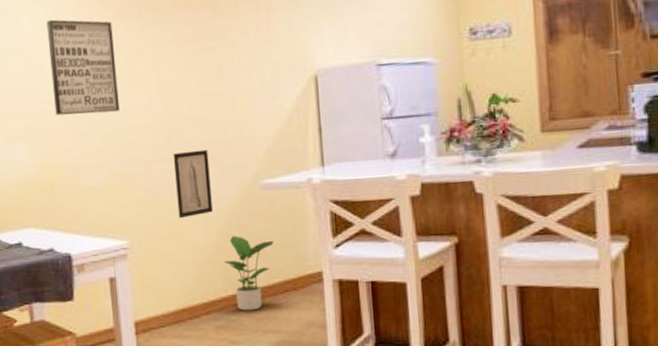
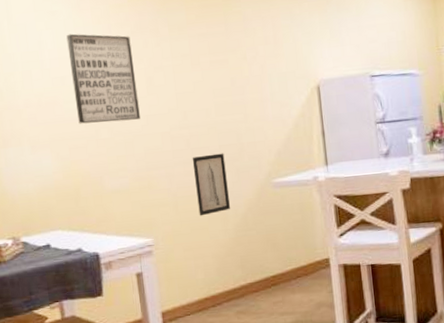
potted plant: present [224,236,274,311] -> none [242,230,286,297]

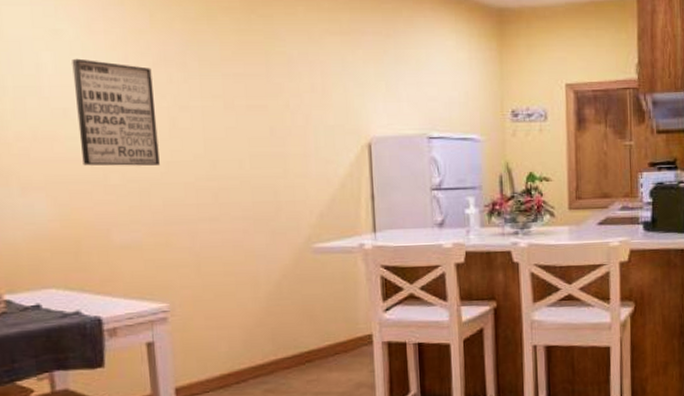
wall art: present [192,153,230,216] -> none [220,211,262,281]

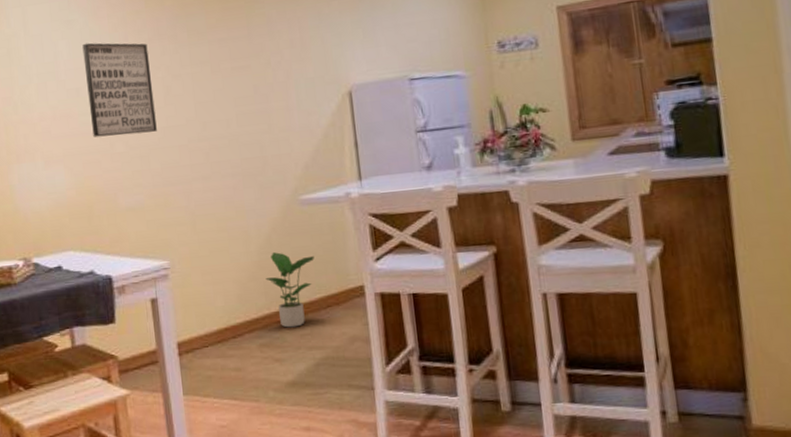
potted plant: none [273,299,325,374] -> present [265,252,314,328]

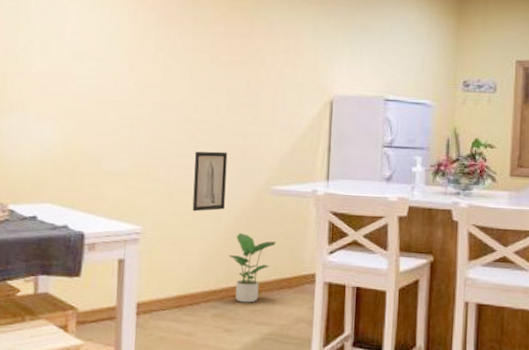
wall art: present [82,43,157,138] -> none [88,12,155,106]
wall art: none [211,167,253,237] -> present [192,151,228,212]

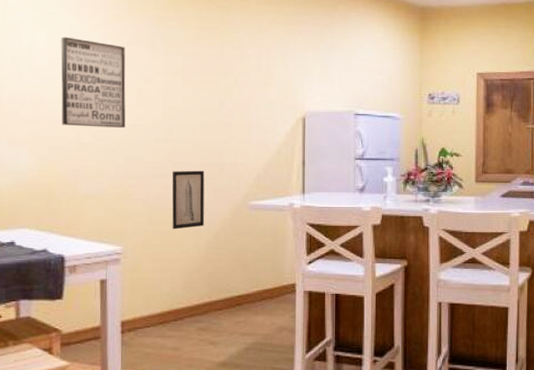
wall art: none [88,12,155,106] -> present [61,36,126,128]
potted plant: present [229,233,276,303] -> none [210,248,256,315]

